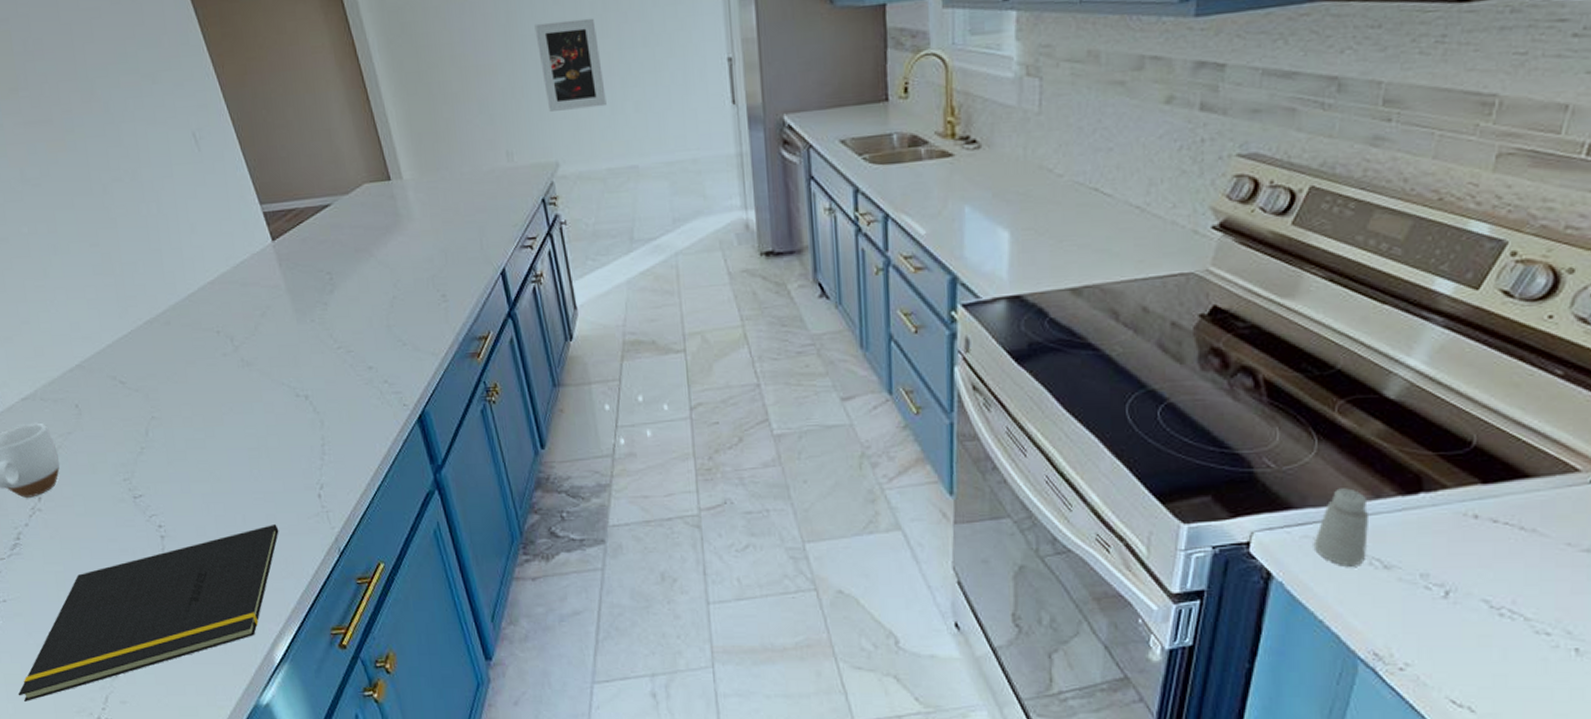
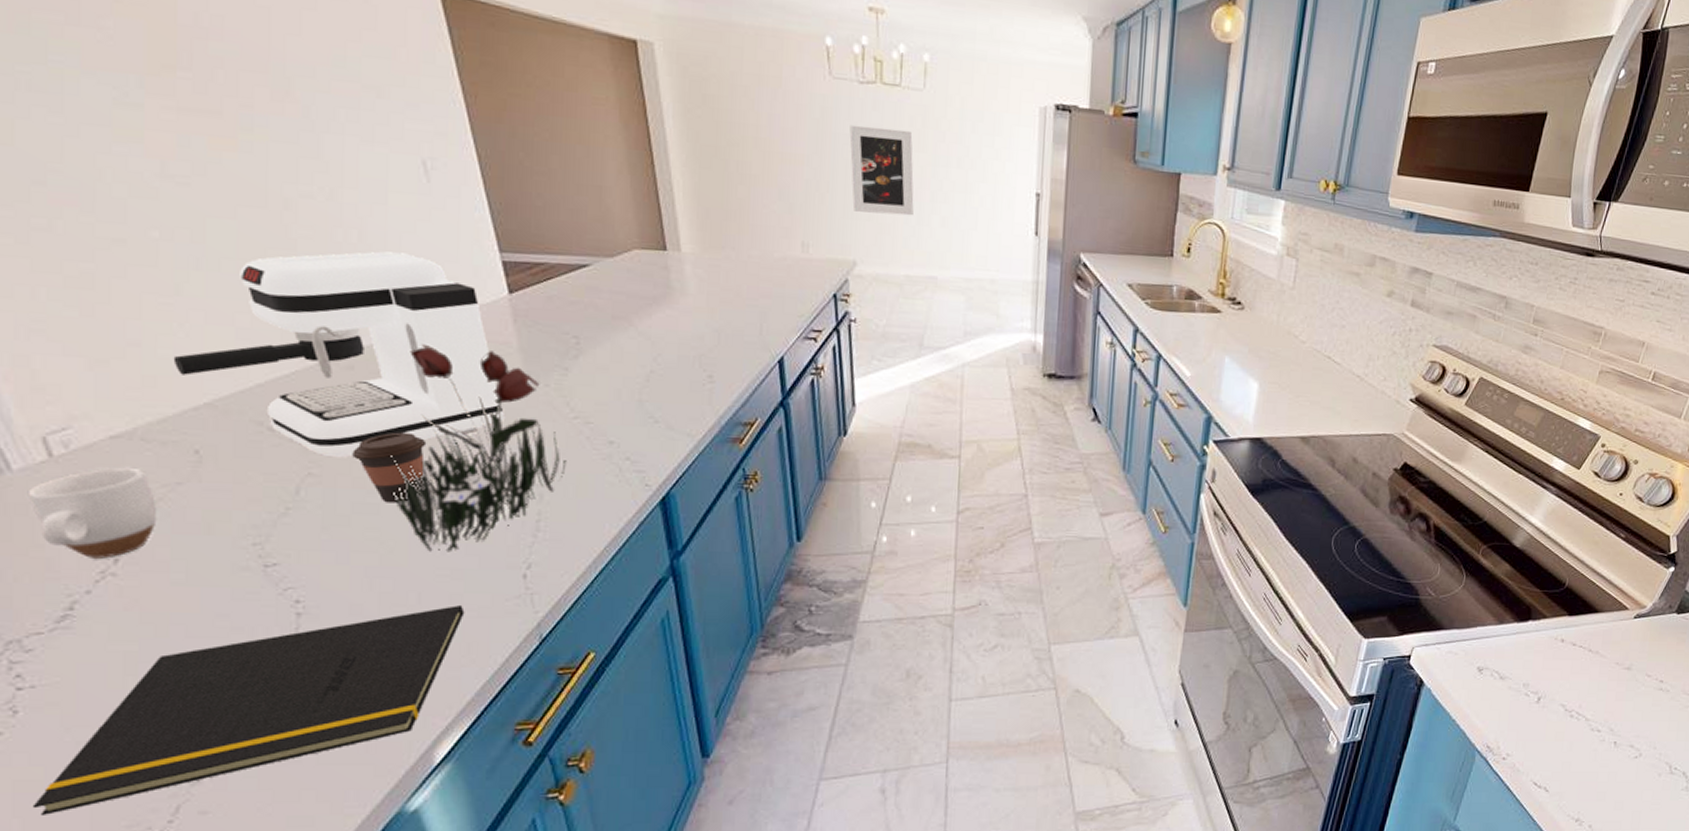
coffee maker: none [51,217,284,402] -> present [173,251,504,458]
coffee cup: none [179,375,234,438] -> present [352,432,427,503]
flower: none [206,295,338,478] -> present [391,343,567,552]
saltshaker: present [1313,488,1368,567] -> none [1454,615,1495,677]

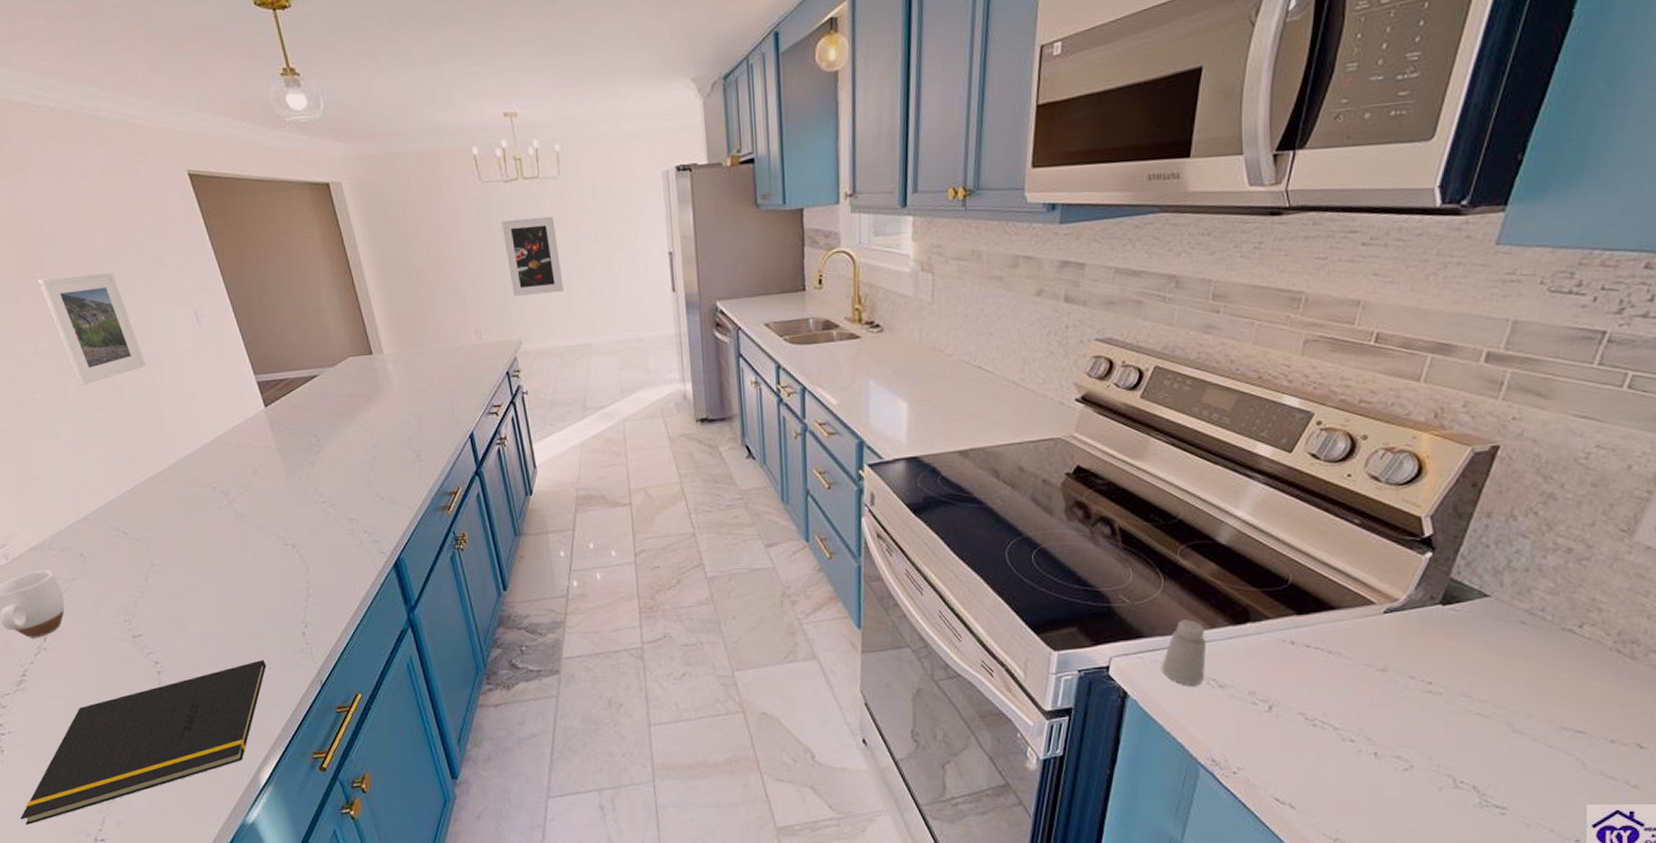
coffee maker: present [173,251,504,458] -> none [59,385,274,551]
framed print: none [178,81,339,230] -> present [37,272,147,386]
coffee cup: present [352,432,427,503] -> none [177,526,227,583]
flower: present [391,343,567,552] -> none [202,455,322,619]
saltshaker: none [1454,615,1495,677] -> present [1161,619,1206,686]

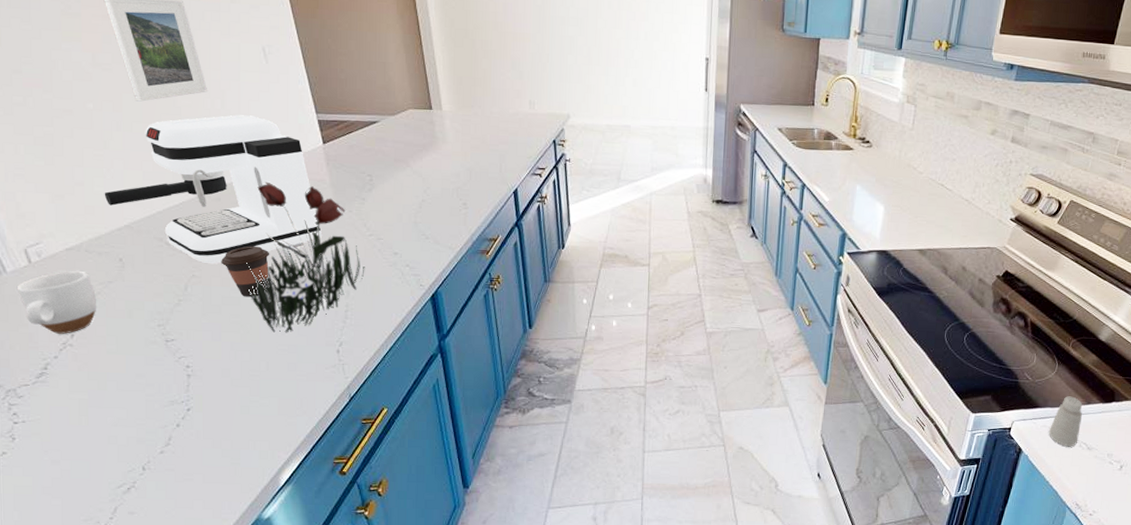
notepad: present [20,659,267,825] -> none [26,371,298,510]
coffee maker: none [59,385,274,551] -> present [104,115,322,264]
coffee cup: none [177,526,227,583] -> present [221,246,270,297]
flower: none [202,455,322,619] -> present [246,181,365,333]
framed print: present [501,216,564,296] -> none [563,9,612,79]

